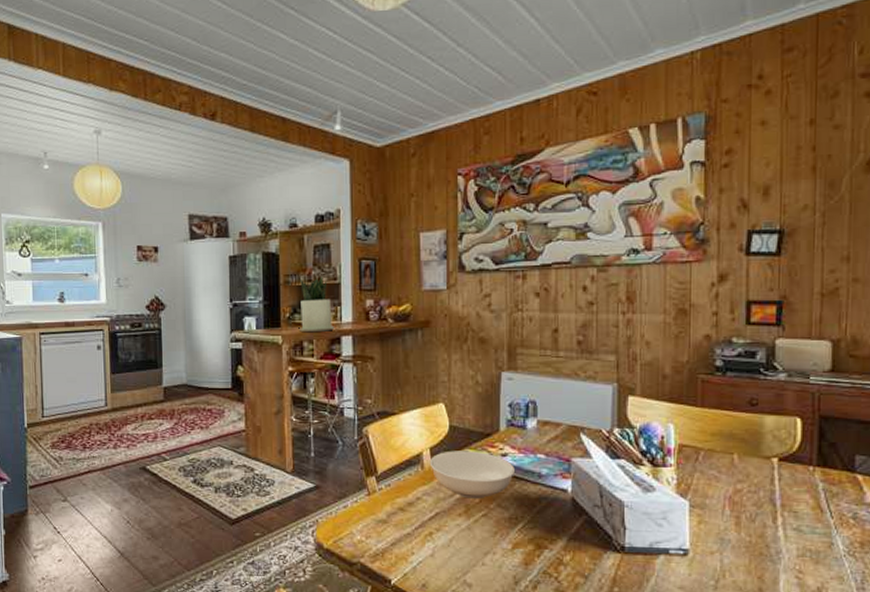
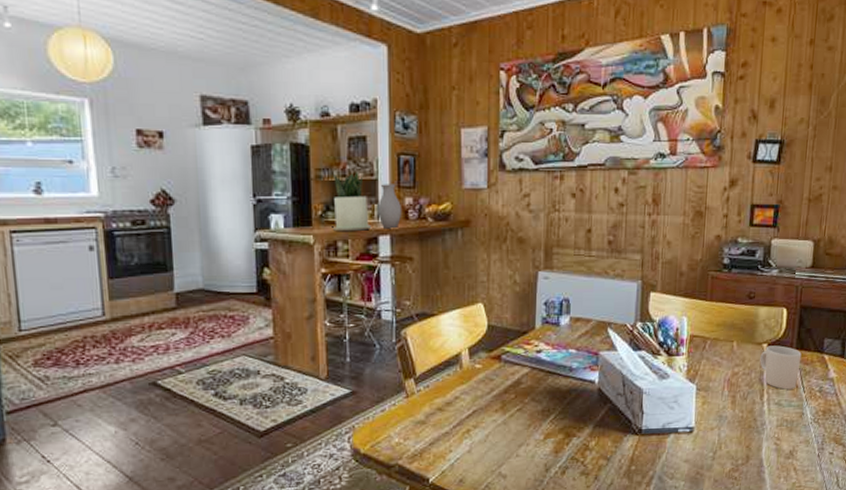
vase: none [340,287,364,330] -> present [377,184,402,229]
bowl: present [429,450,514,499] -> none [468,349,548,395]
mug: none [769,460,825,513] -> present [759,345,802,390]

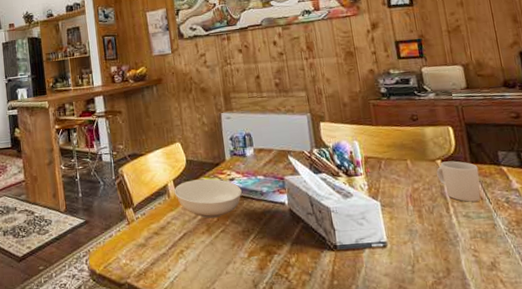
planter: present [332,170,372,232] -> none [58,51,89,97]
vase: present [377,184,402,229] -> none [91,58,110,92]
bowl: none [468,349,548,395] -> present [174,178,242,219]

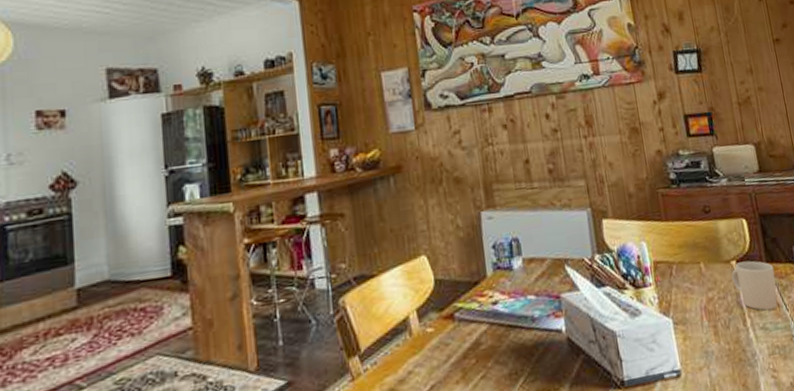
bowl: present [174,178,242,219] -> none [417,303,508,361]

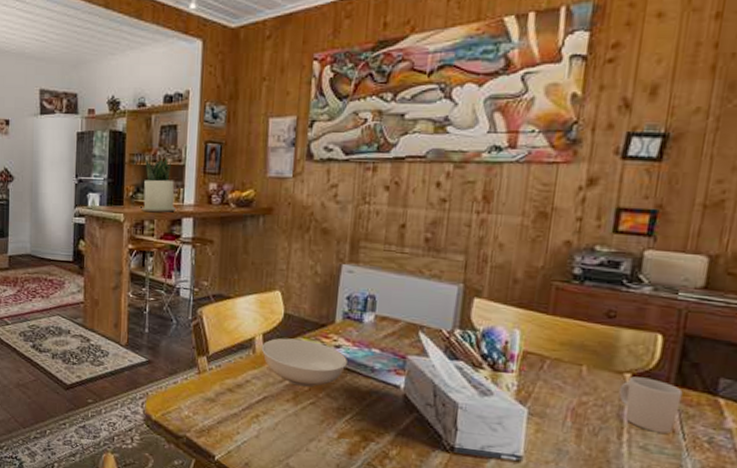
planter: none [250,127,297,196] -> present [140,156,177,213]
bowl: none [417,303,508,361] -> present [261,338,347,387]

